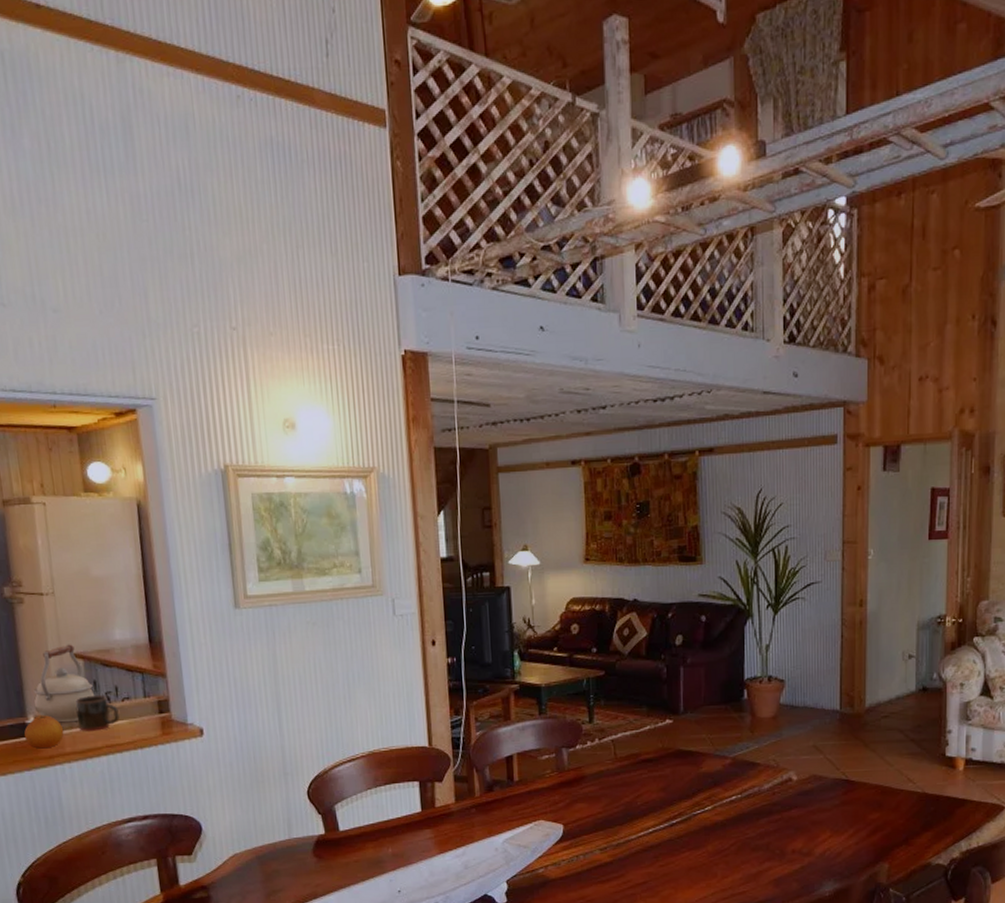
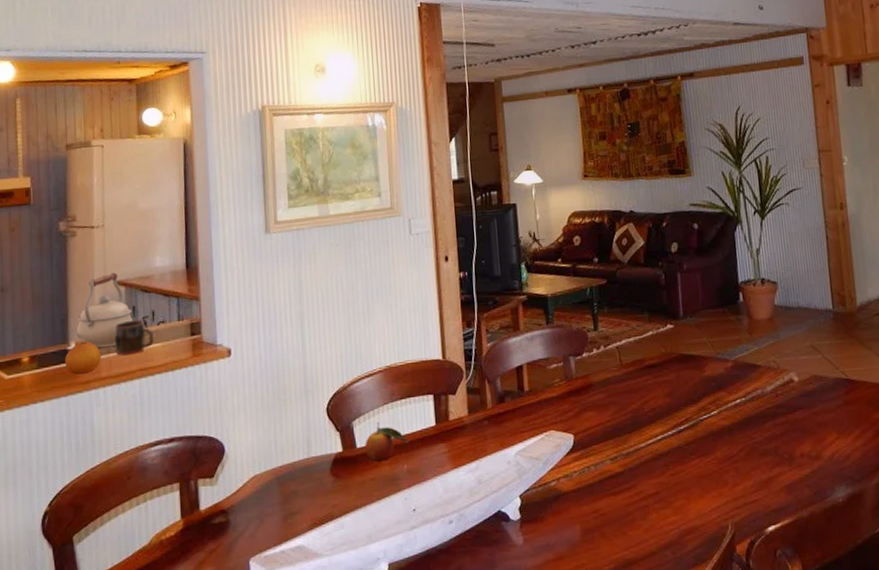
fruit: none [348,807,395,845] -> present [365,422,410,462]

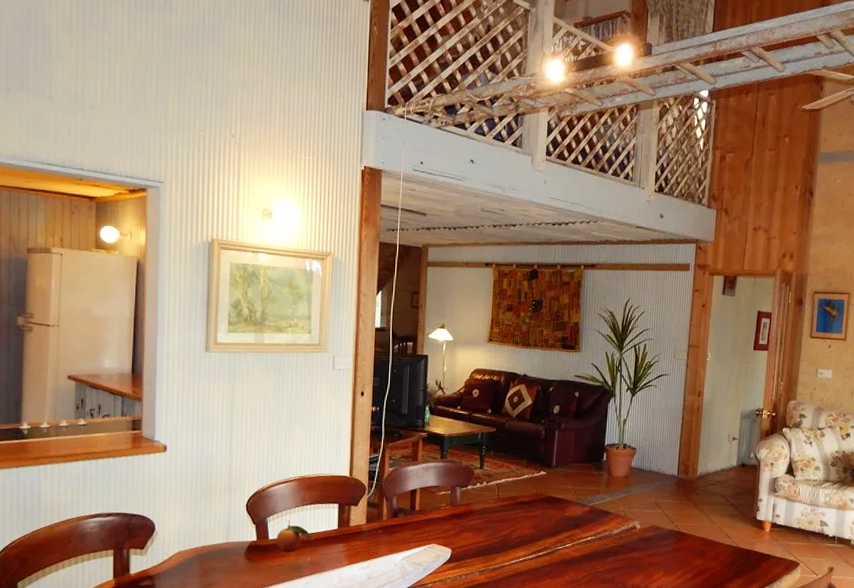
fruit: present [65,341,102,374] -> none [18,423,51,451]
kettle: present [76,272,133,349] -> none [29,367,81,432]
mug: present [114,320,154,356] -> none [63,411,99,440]

